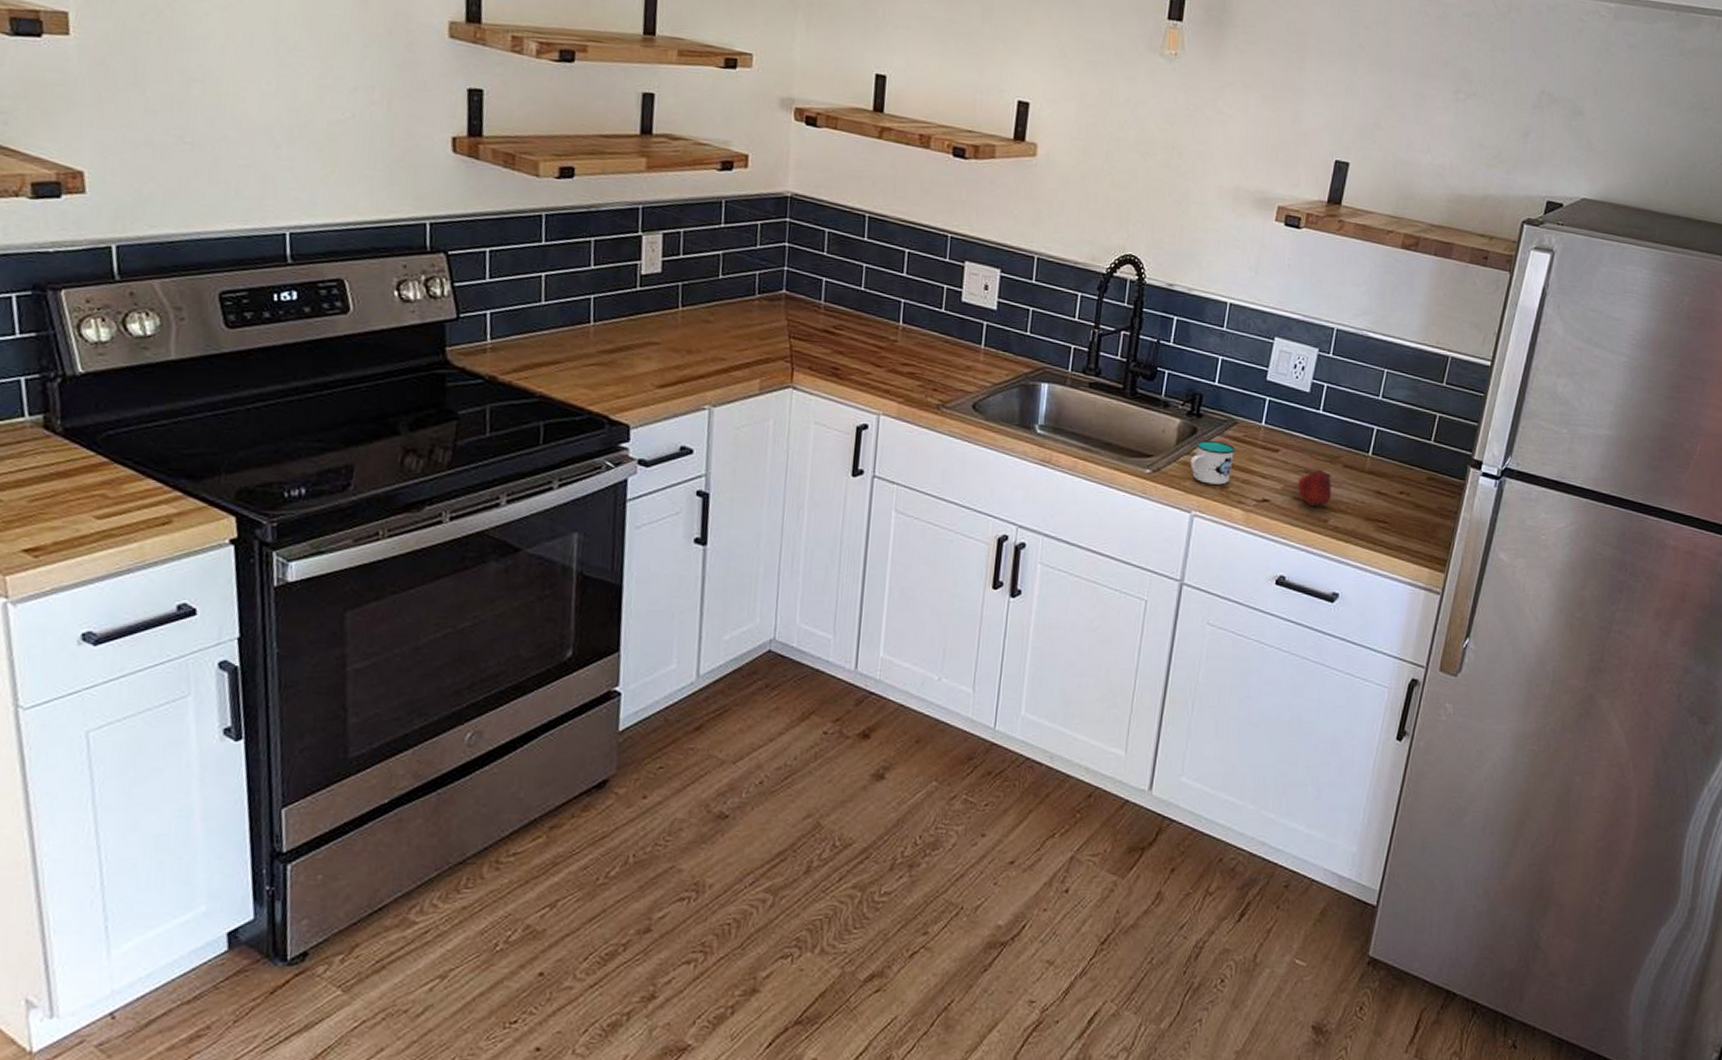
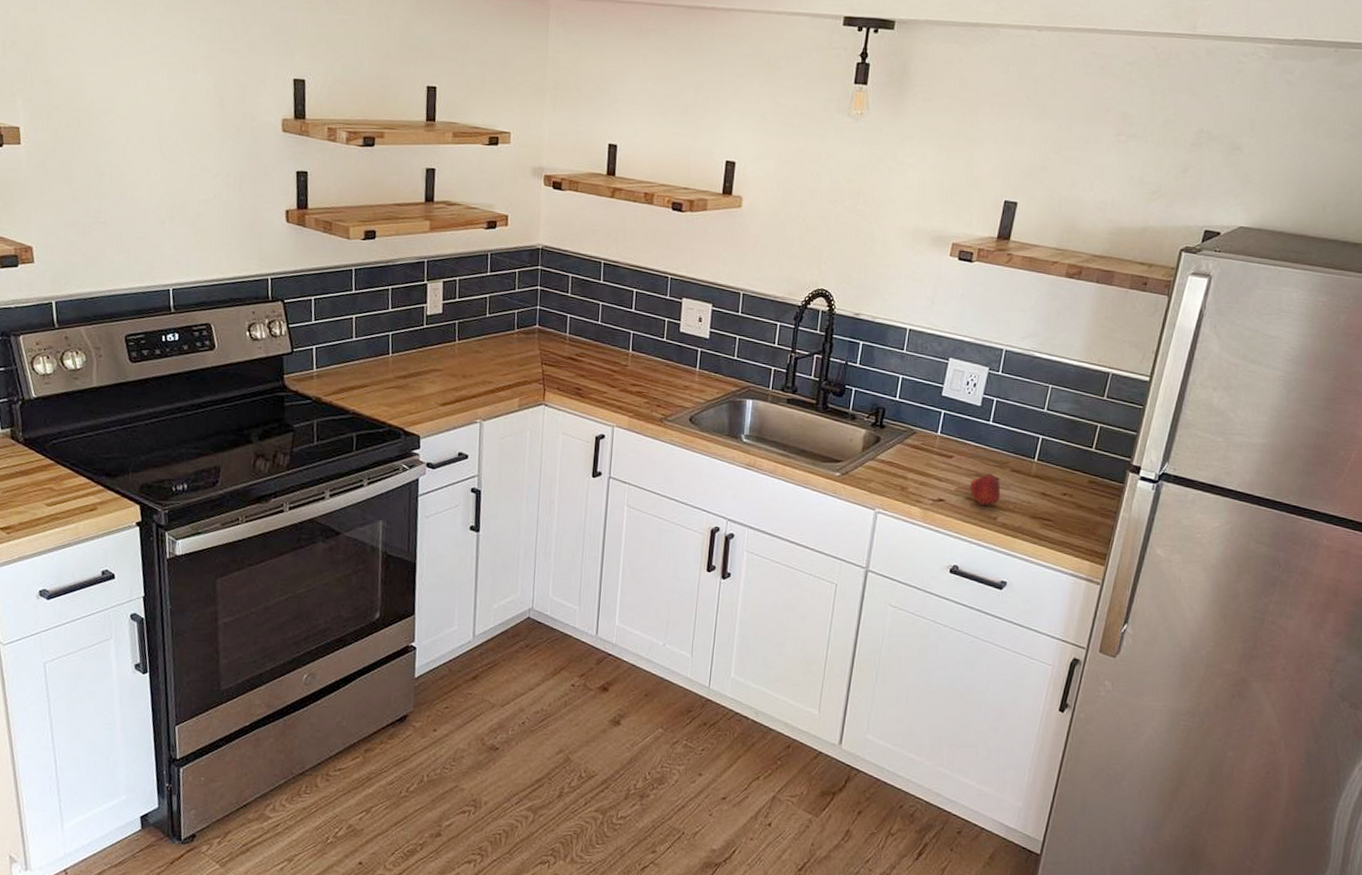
mug: present [1190,439,1236,485] -> none [874,447,914,486]

